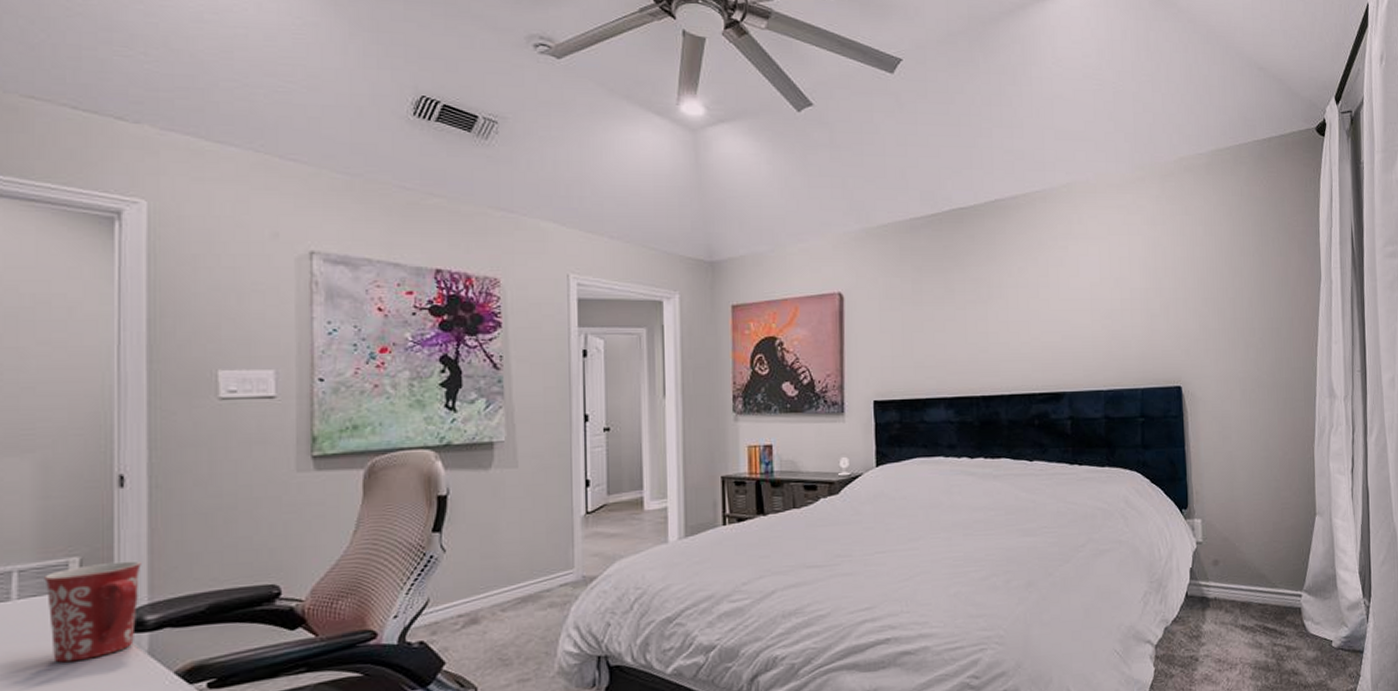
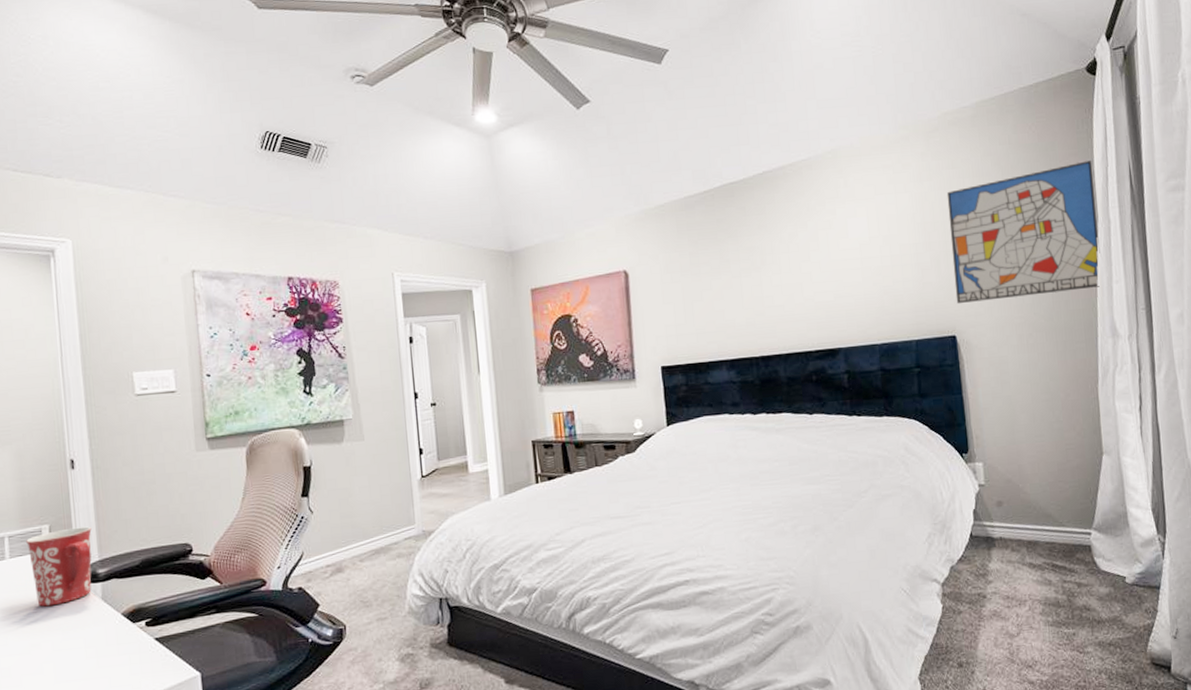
wall art: none [1179,220,1322,354] -> present [946,161,1100,304]

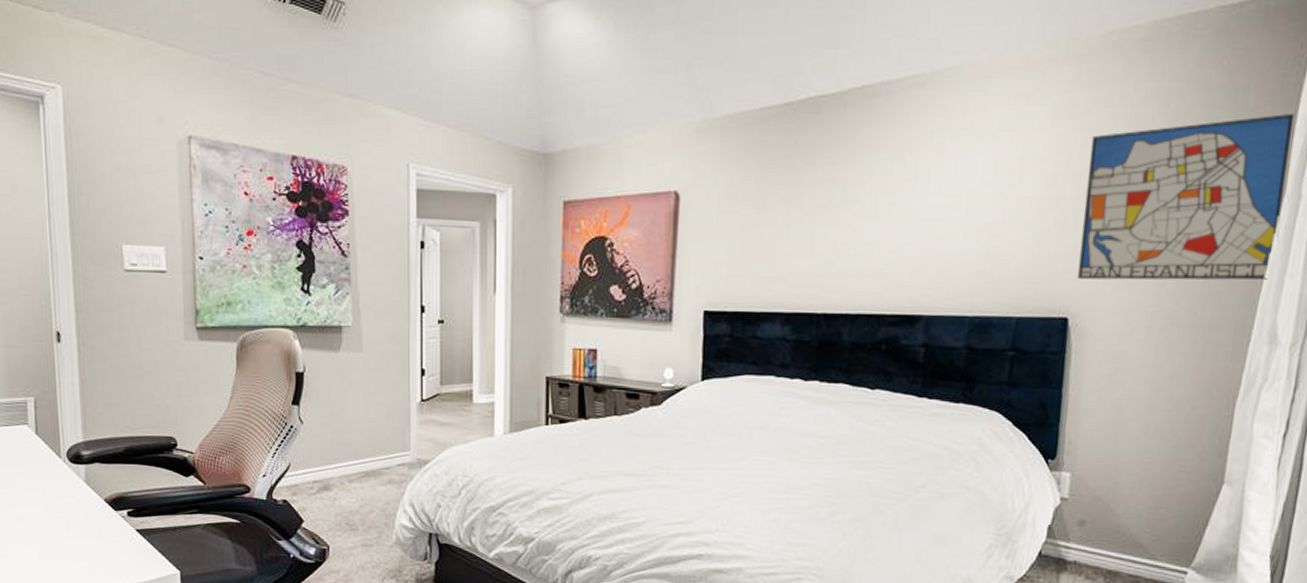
mug: present [26,526,92,607] -> none [12,404,77,482]

